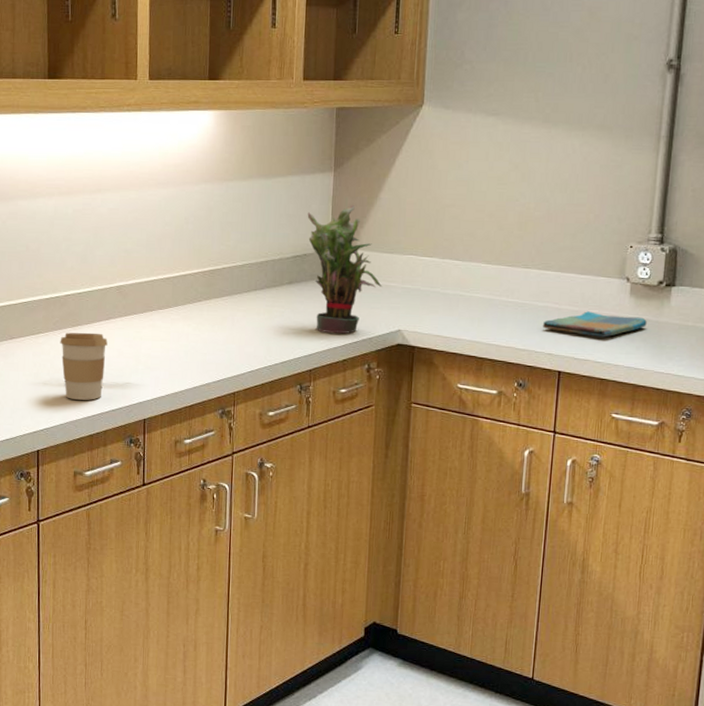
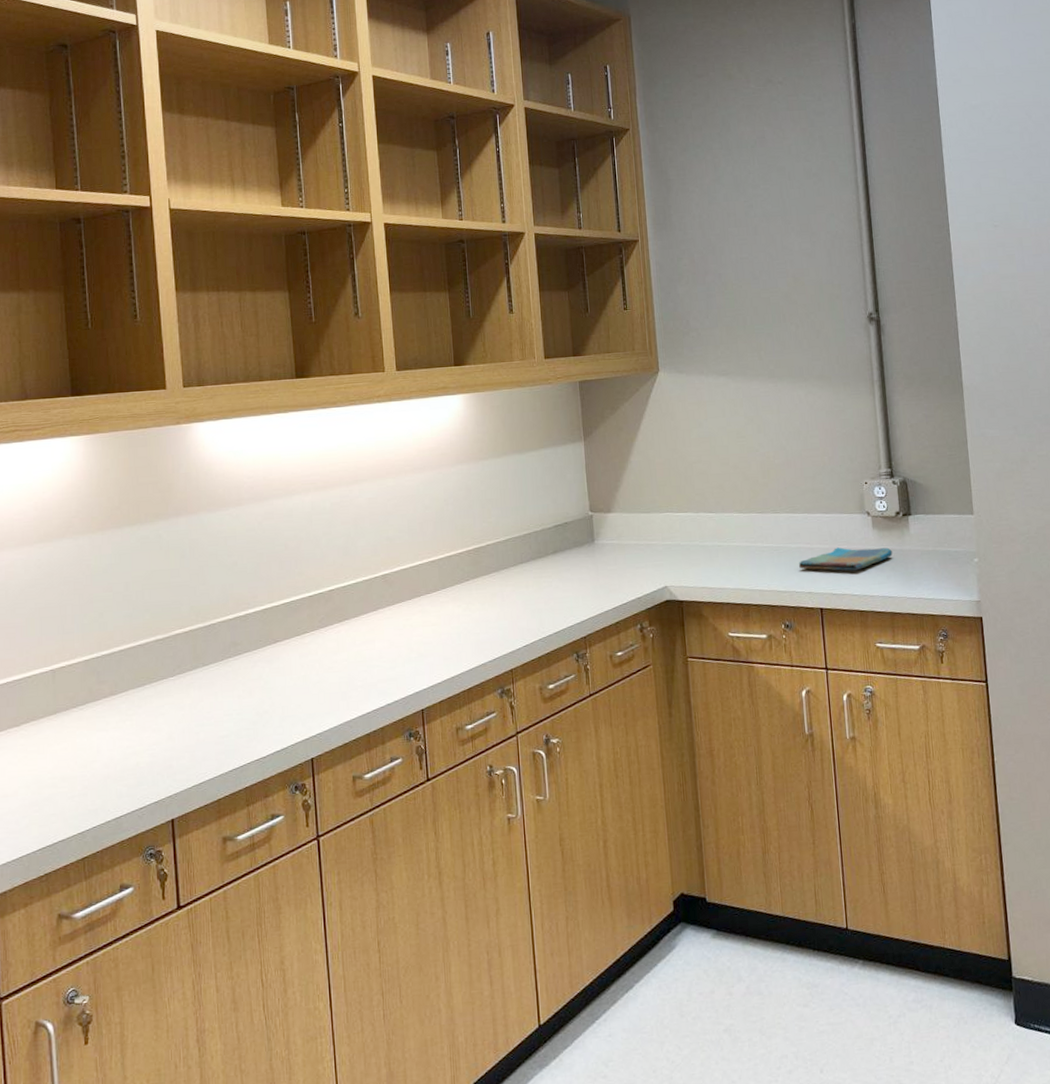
coffee cup: present [60,332,108,400] -> none [327,625,377,699]
potted plant: present [307,205,383,334] -> none [563,471,645,598]

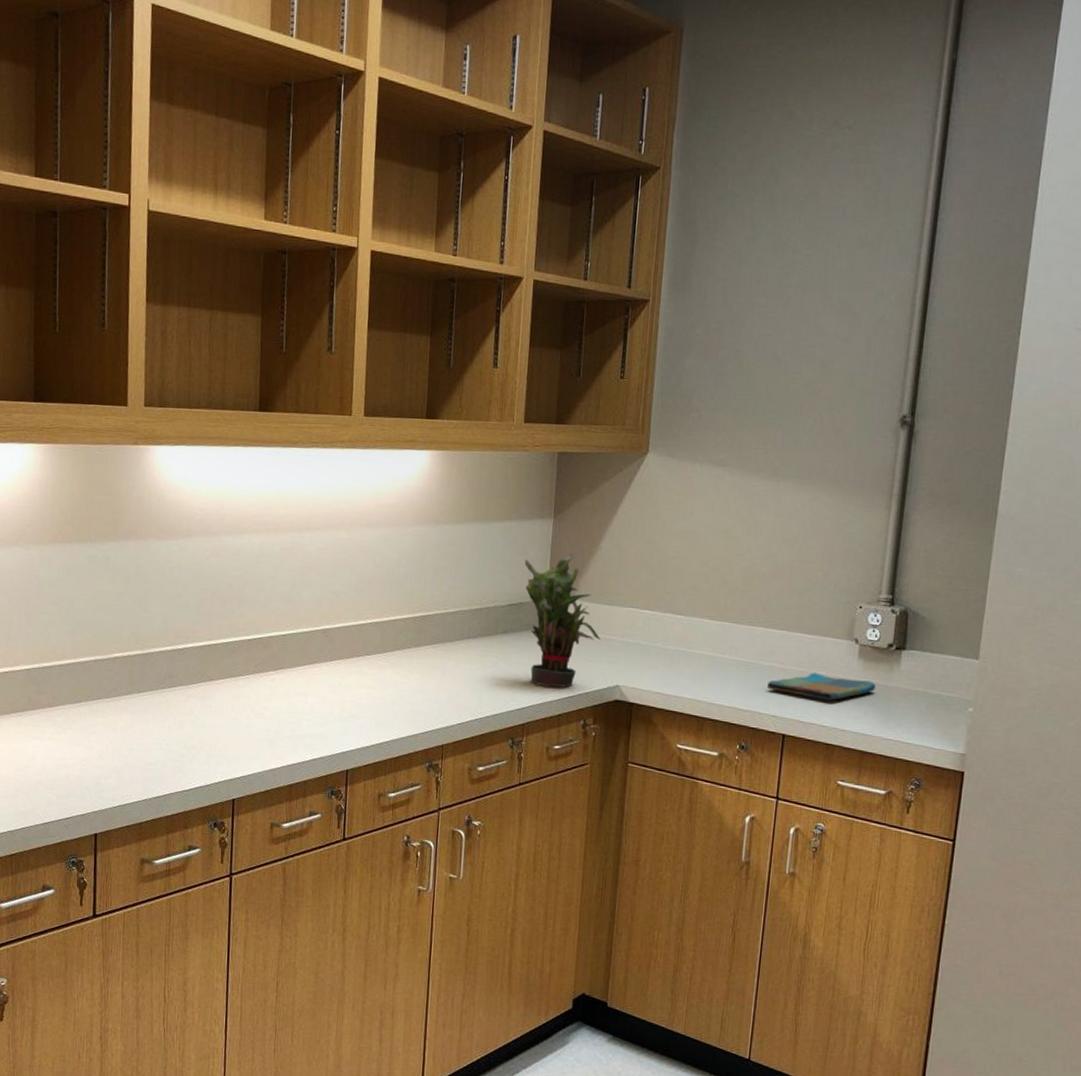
potted plant: none [563,471,645,598] -> present [524,553,602,687]

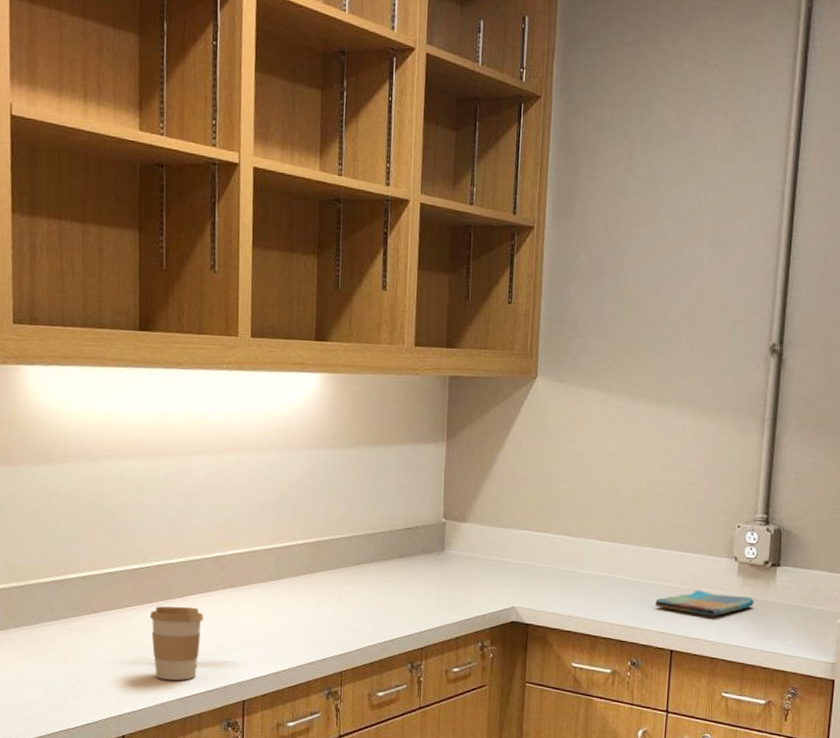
coffee cup: none [261,676,311,748] -> present [149,606,204,680]
potted plant: present [524,553,602,687] -> none [419,477,497,610]

